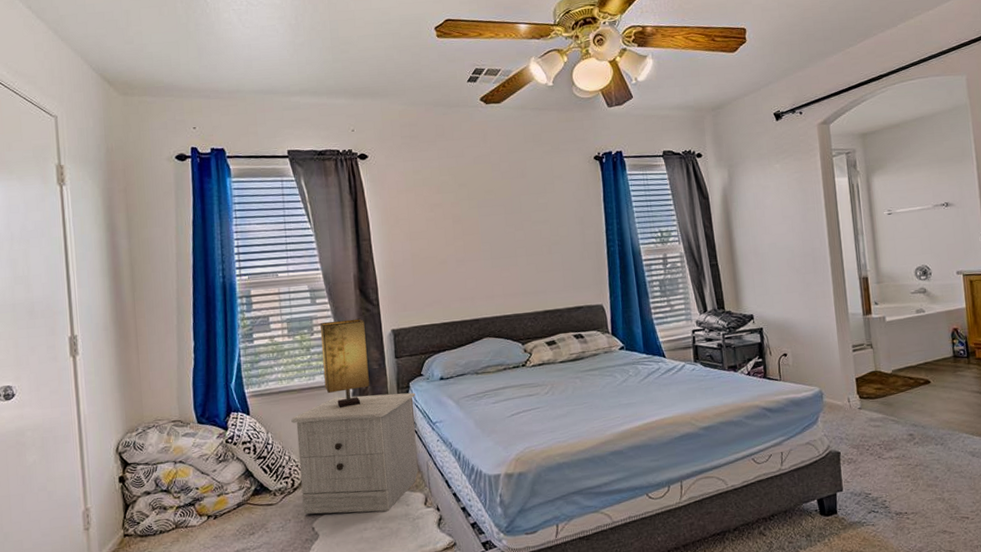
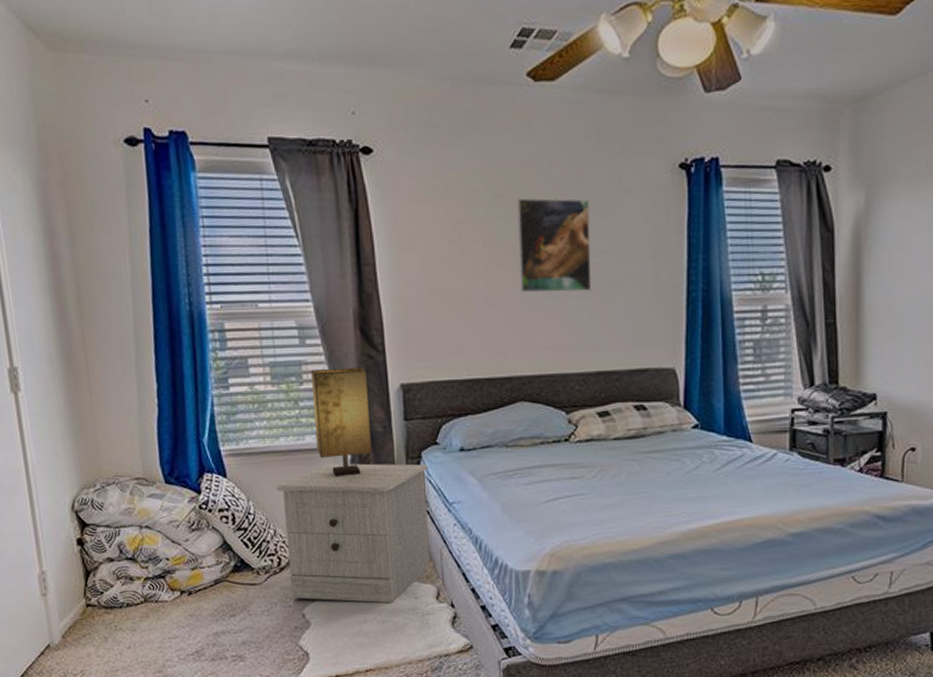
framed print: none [477,184,536,255] -> present [517,197,592,293]

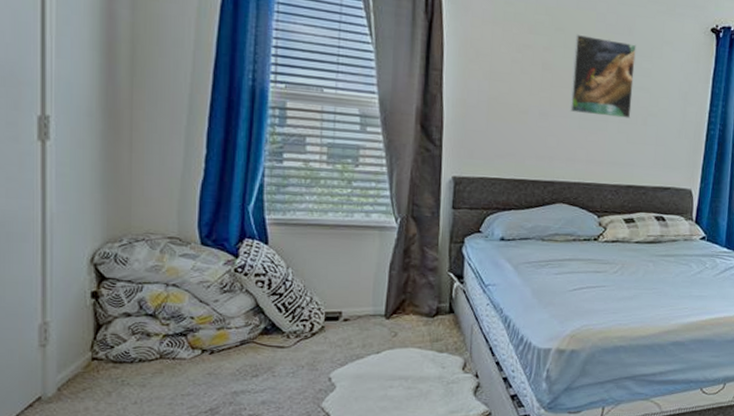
nightstand: present [276,463,430,604] -> none [319,241,469,372]
table lamp: present [310,367,373,478] -> none [364,155,423,254]

